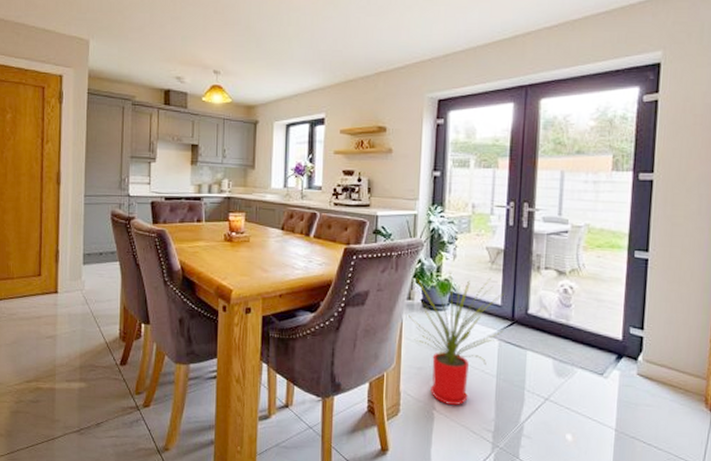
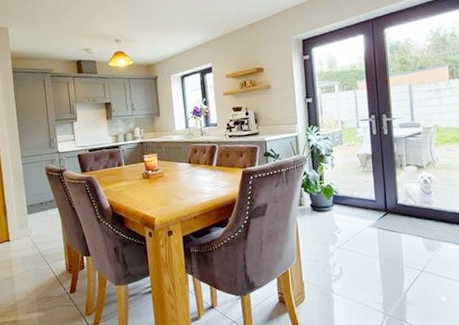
house plant: present [408,272,504,406] -> none [300,178,380,287]

